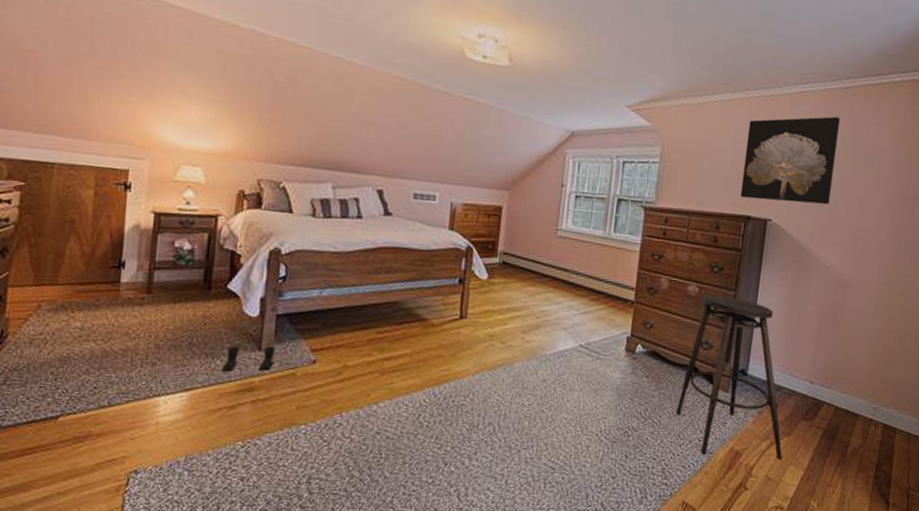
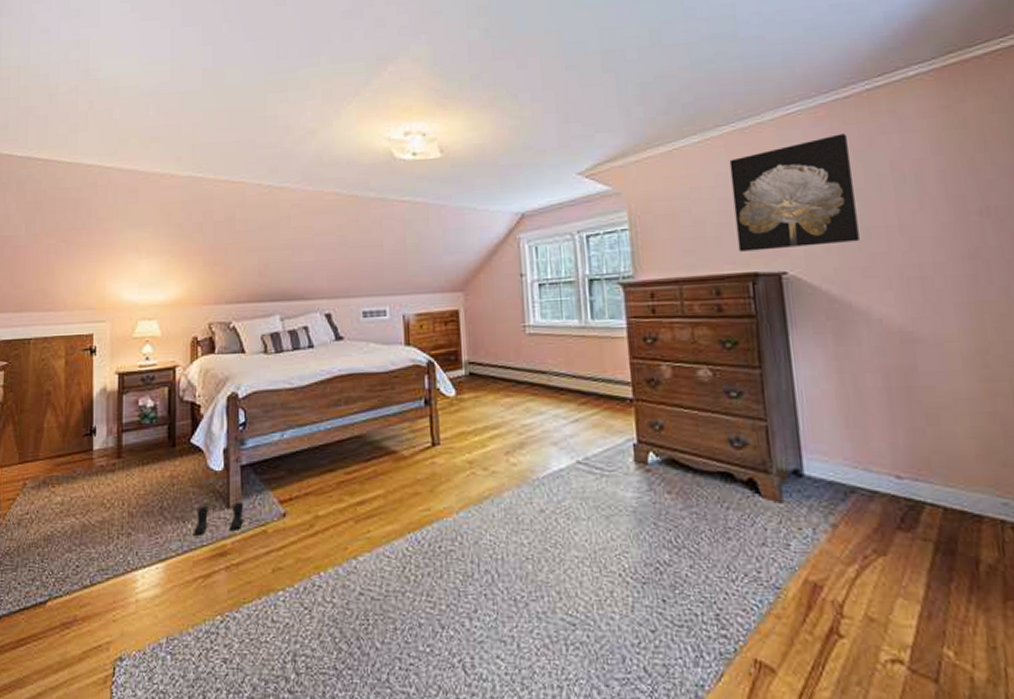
stool: present [675,294,783,460] -> none [716,376,883,591]

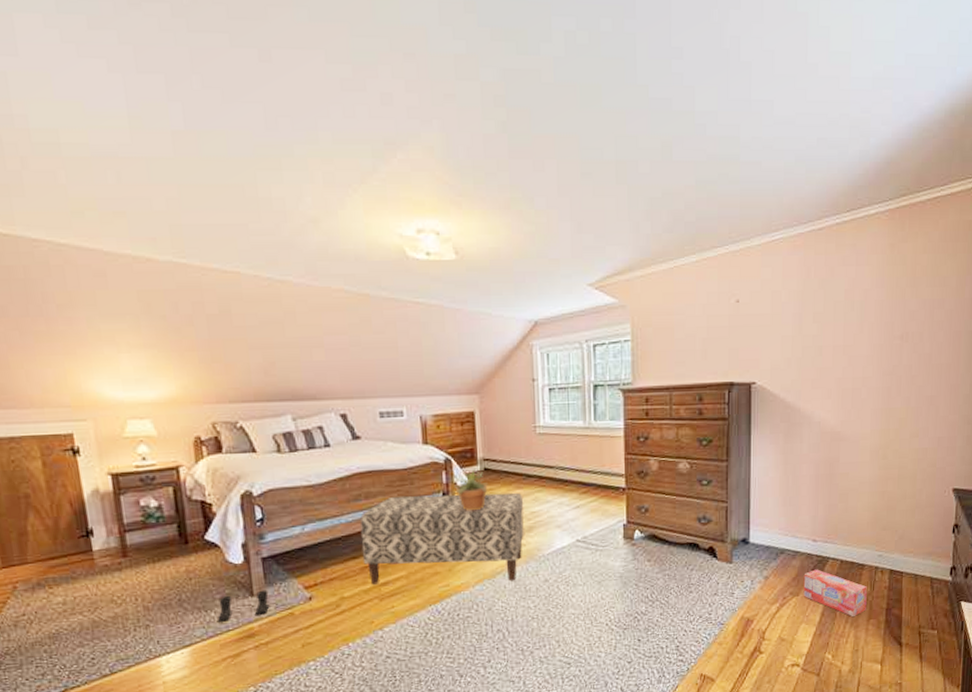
bench: none [338,401,515,509] -> present [359,492,524,585]
potted plant: none [436,372,475,422] -> present [453,468,489,511]
wall art: present [729,133,860,252] -> none [720,263,815,364]
box: none [889,518,998,593] -> present [803,569,867,616]

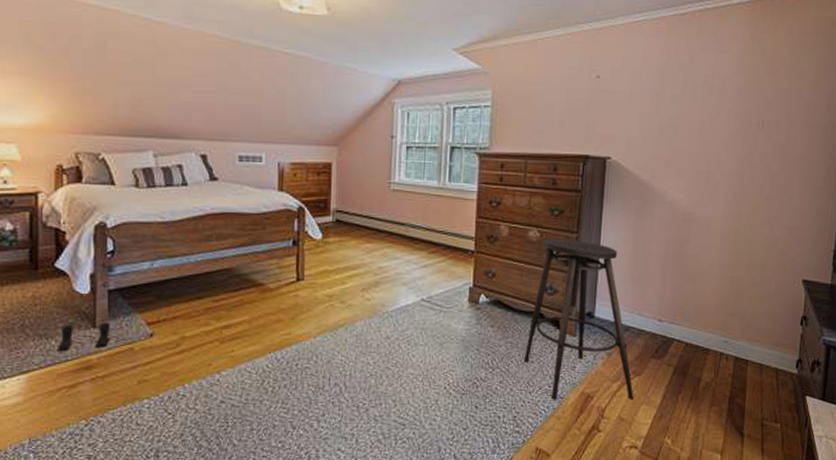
bench: present [359,492,524,585] -> none [207,240,372,335]
potted plant: present [453,468,489,511] -> none [304,218,340,261]
stool: none [682,468,793,627] -> present [523,238,634,400]
box: present [803,569,867,616] -> none [645,350,711,402]

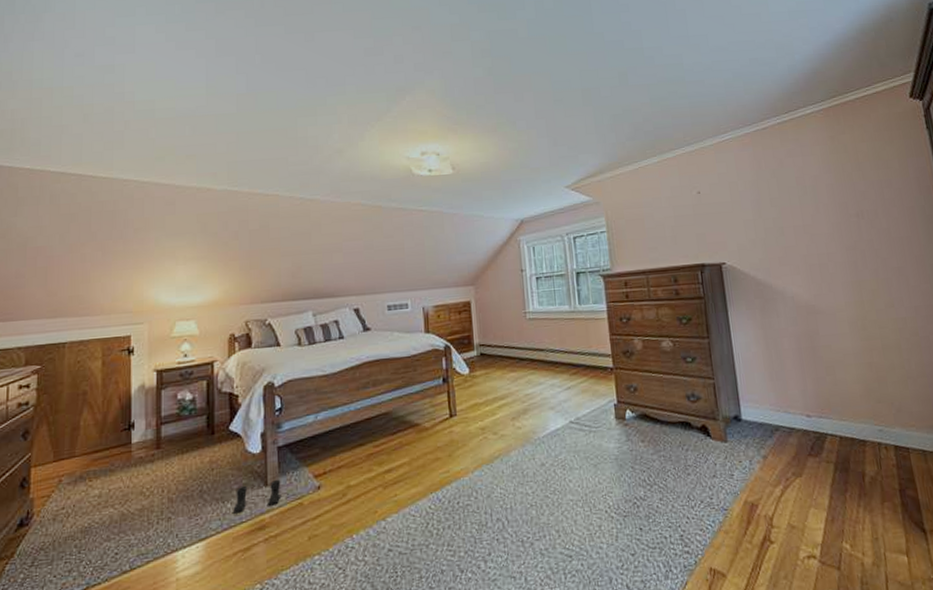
stool: present [523,238,634,400] -> none [677,344,800,513]

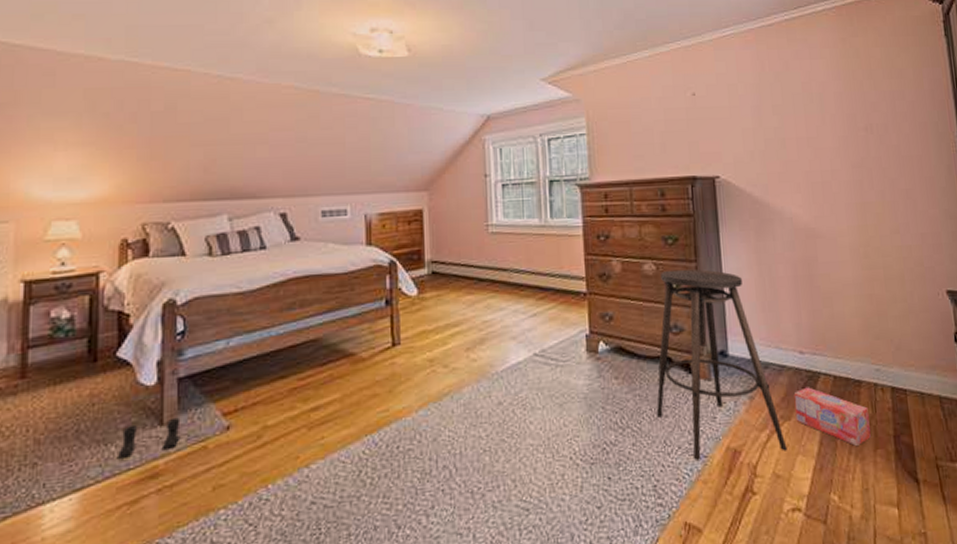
stool: none [677,344,800,513] -> present [656,269,787,460]
box: none [803,447,878,499] -> present [793,387,871,446]

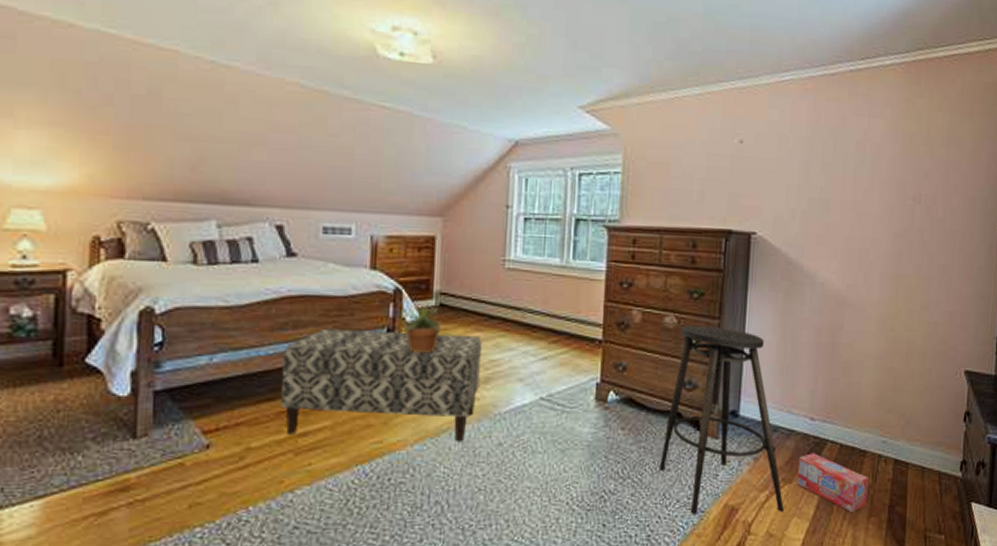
boots: present [118,417,181,459] -> none [85,431,156,469]
bench: none [291,299,475,410] -> present [280,328,483,442]
potted plant: none [398,271,437,321] -> present [401,302,444,354]

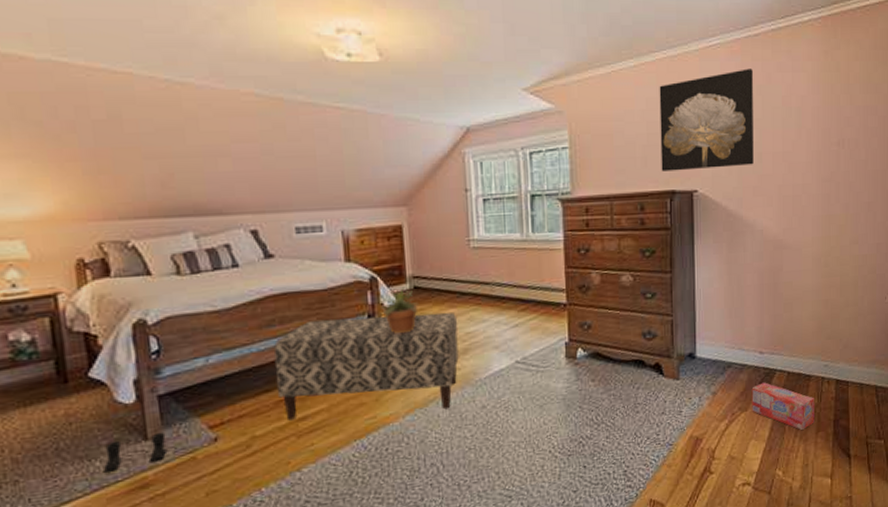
boots: none [85,431,156,469] -> present [104,432,168,473]
stool: present [658,325,784,514] -> none [628,280,742,448]
wall art: none [718,108,826,212] -> present [659,69,754,172]

